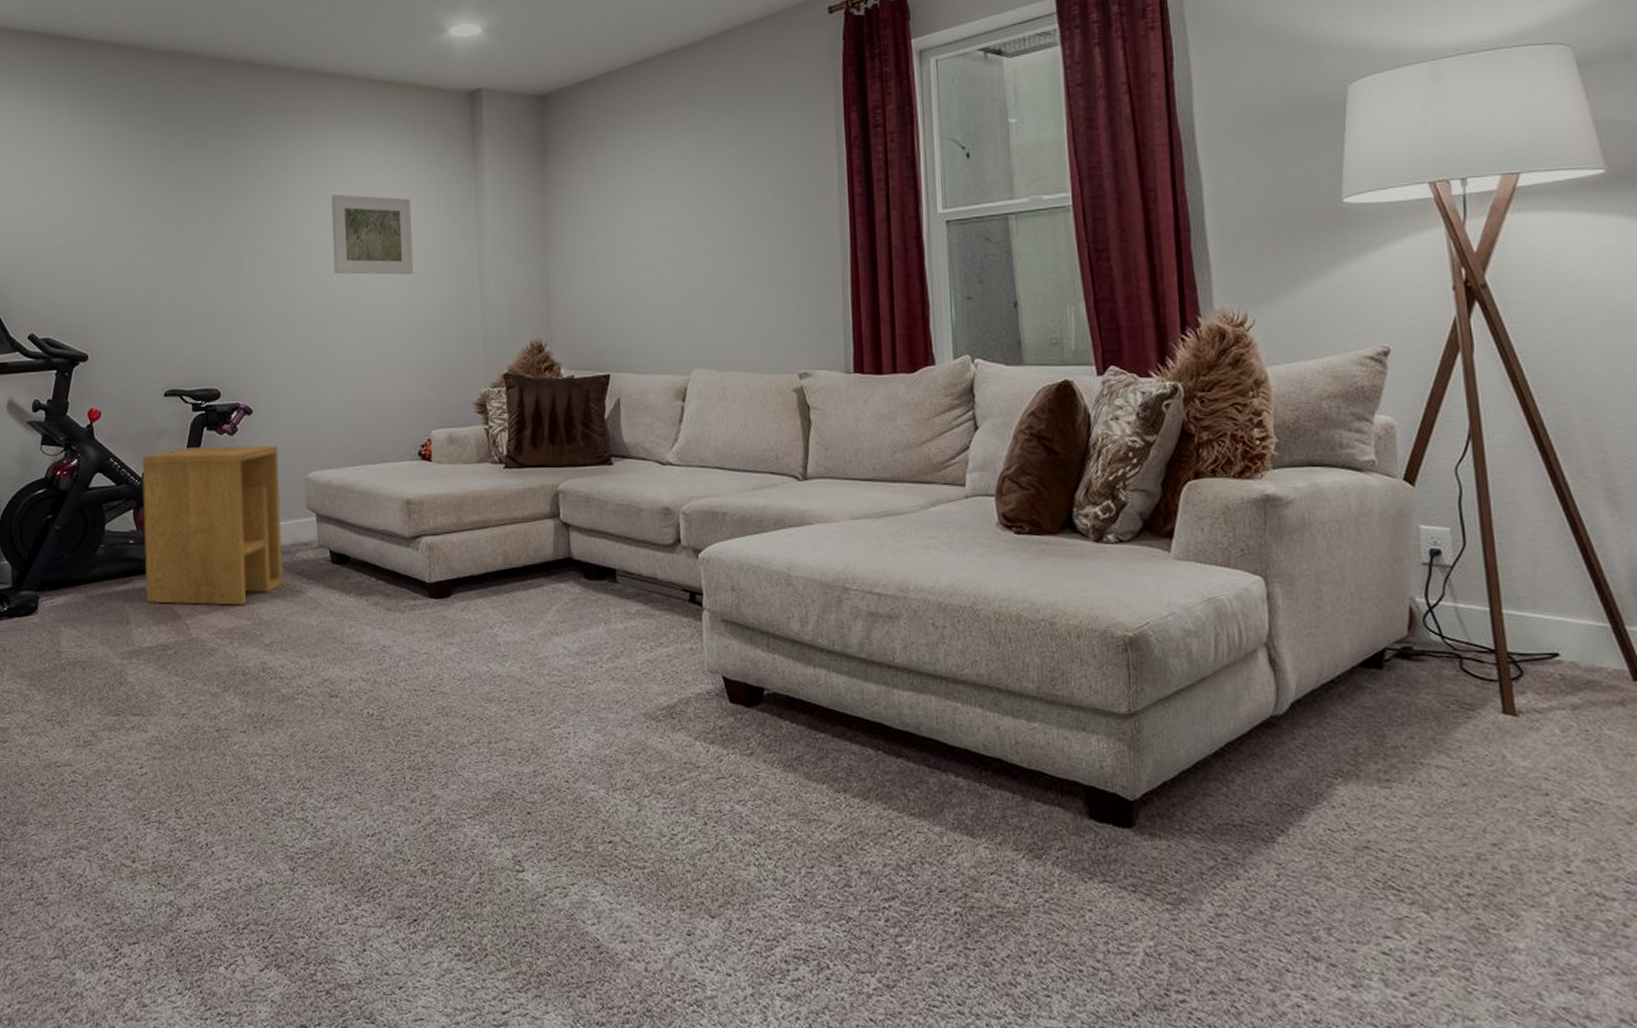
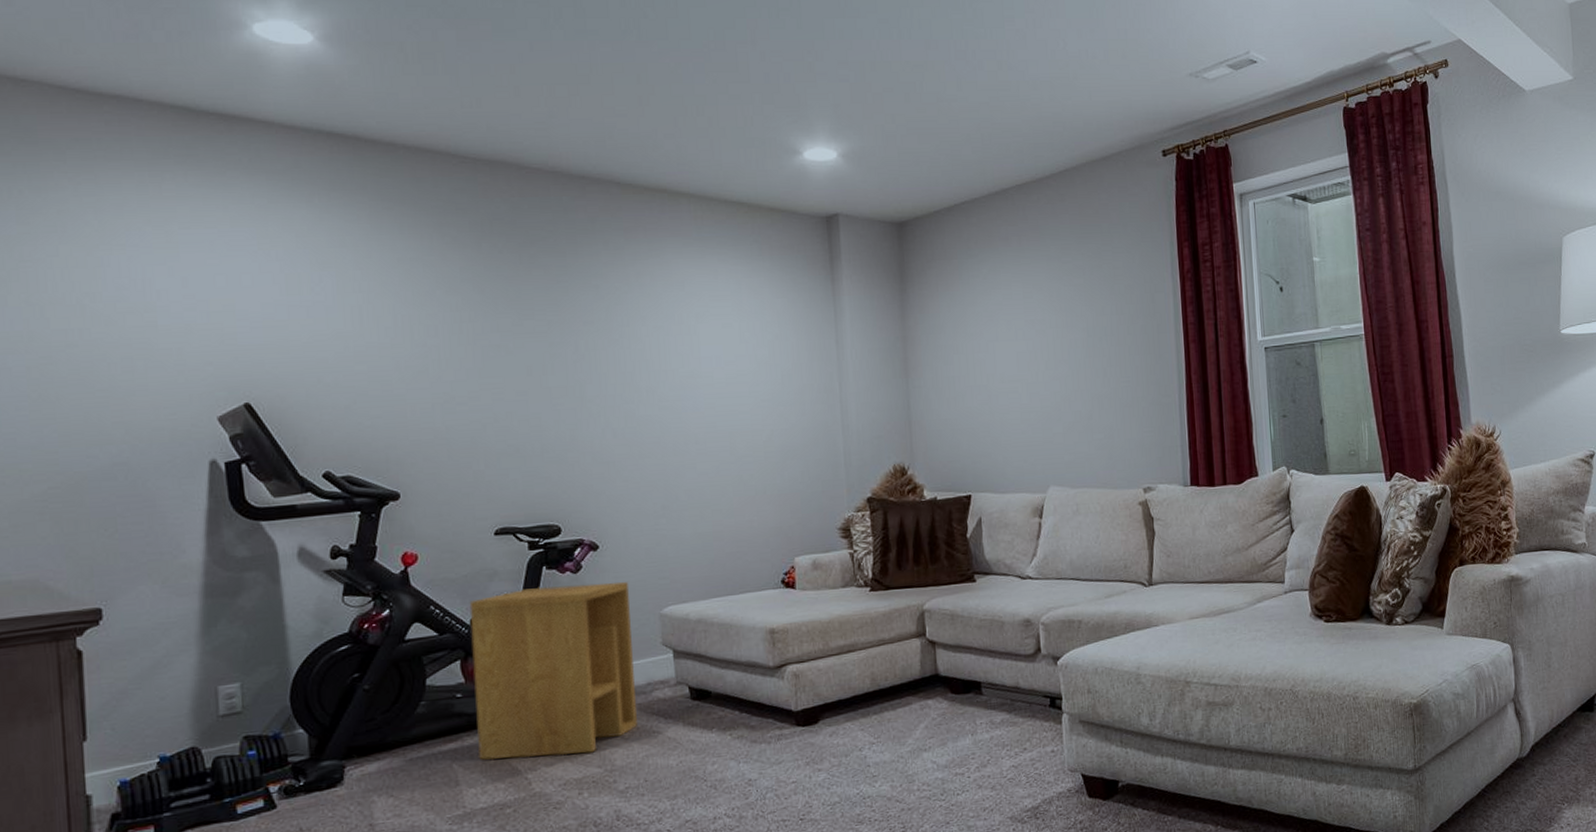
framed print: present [331,194,414,275] -> none [681,317,773,401]

